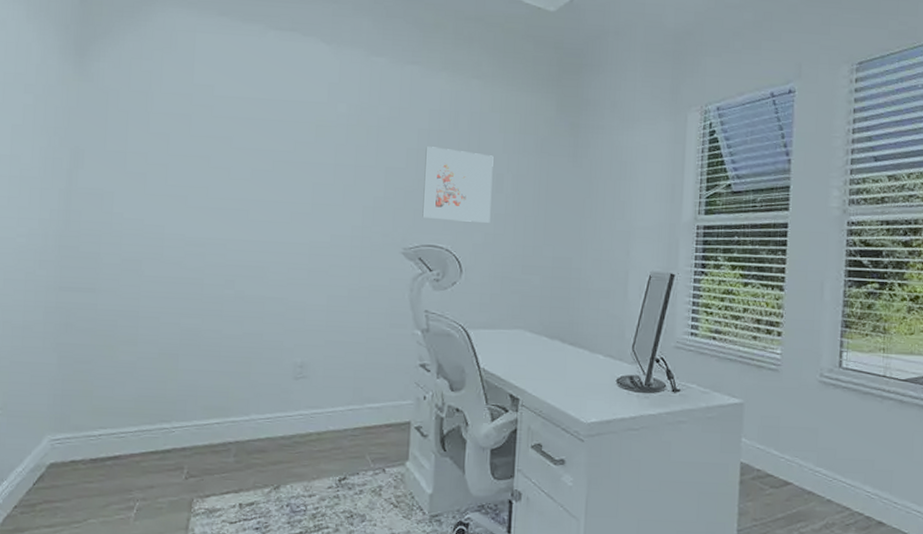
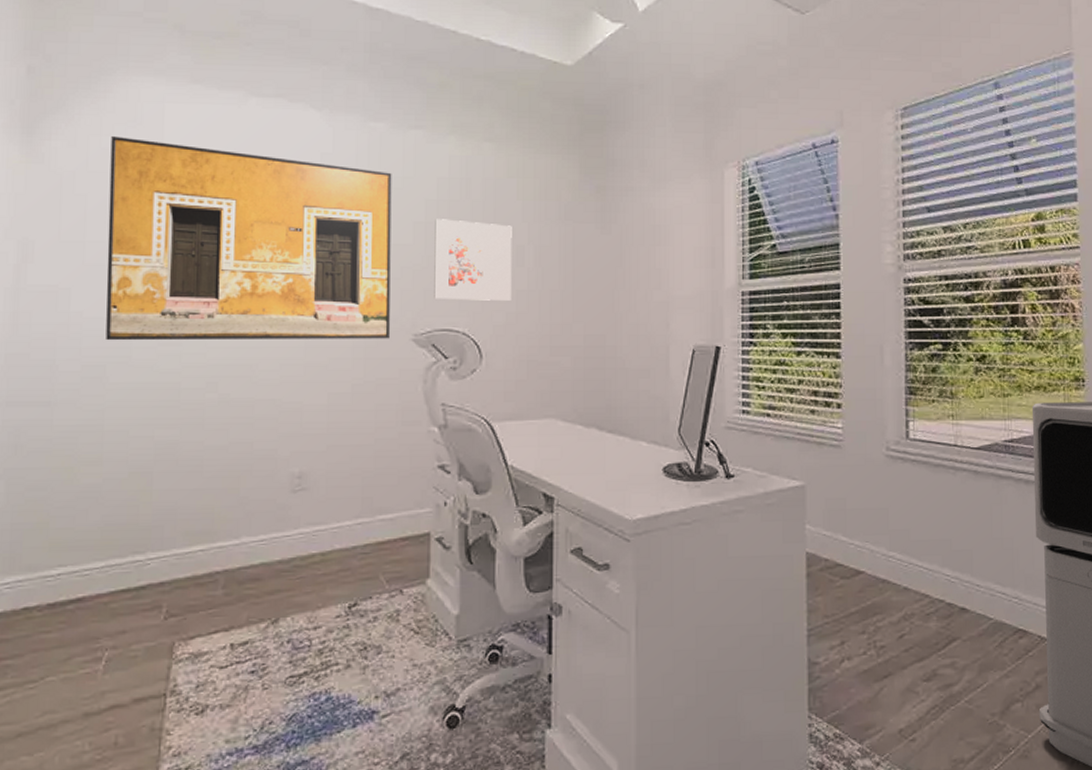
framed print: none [142,60,390,251] -> present [106,136,392,341]

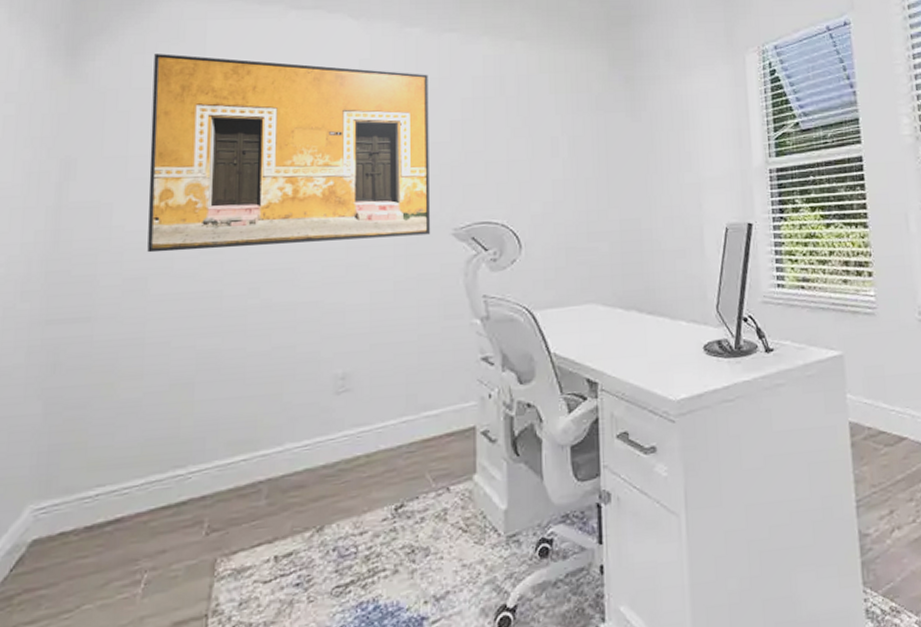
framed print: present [434,219,512,301] -> none [471,115,548,193]

